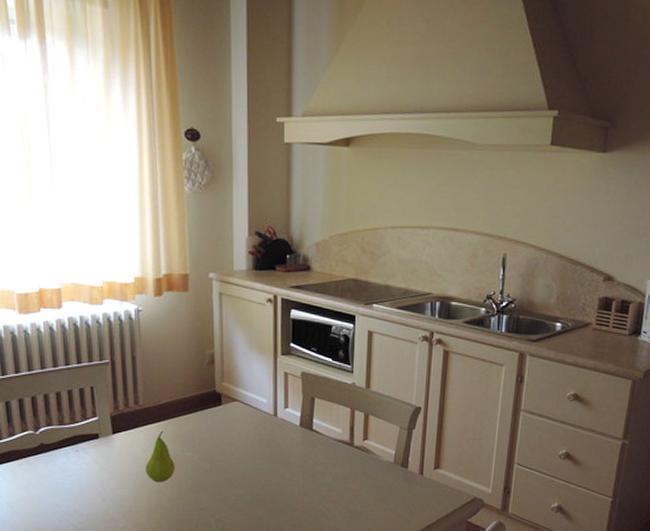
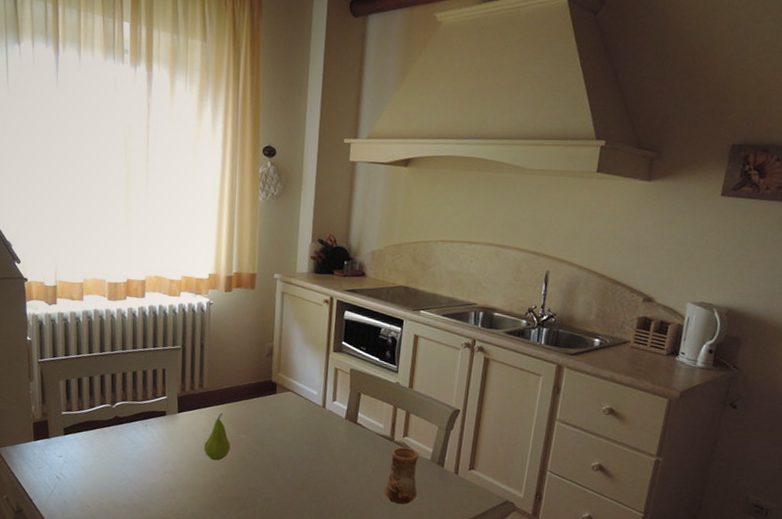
cup: none [347,451,381,511] -> present [384,447,419,504]

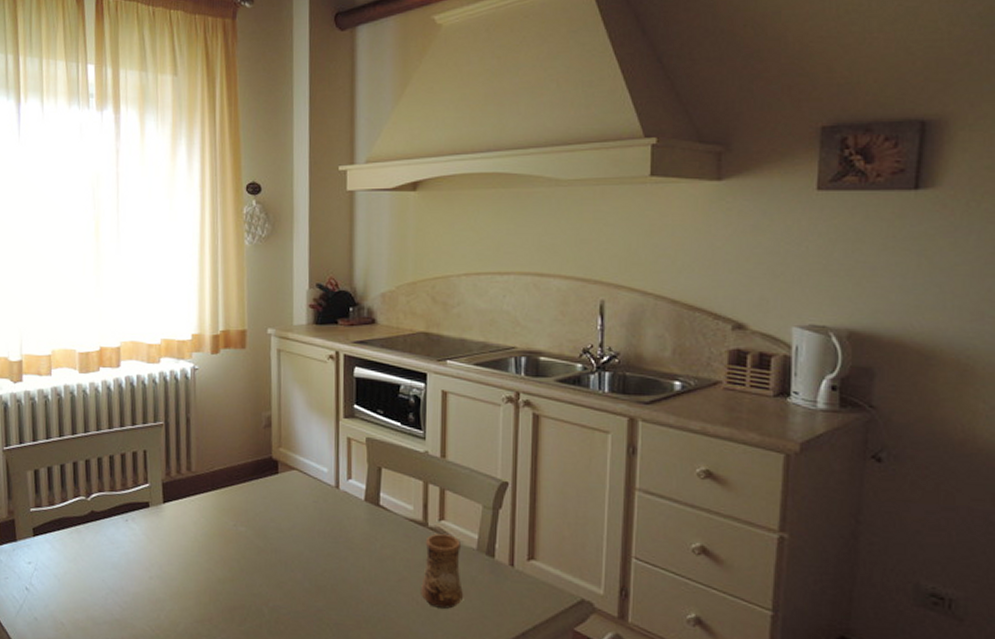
fruit: present [204,413,231,461] -> none [196,500,227,561]

